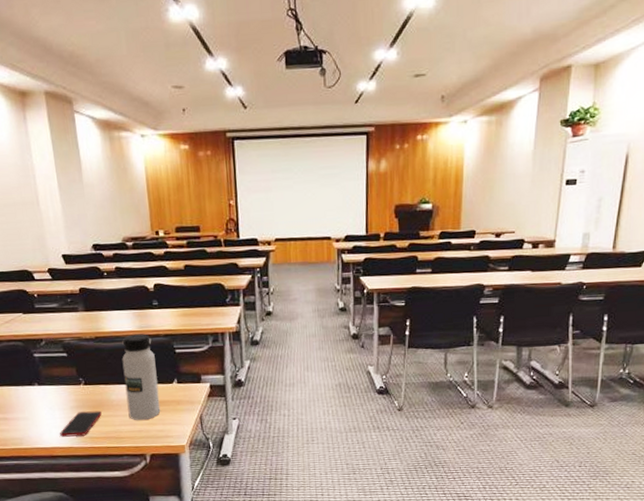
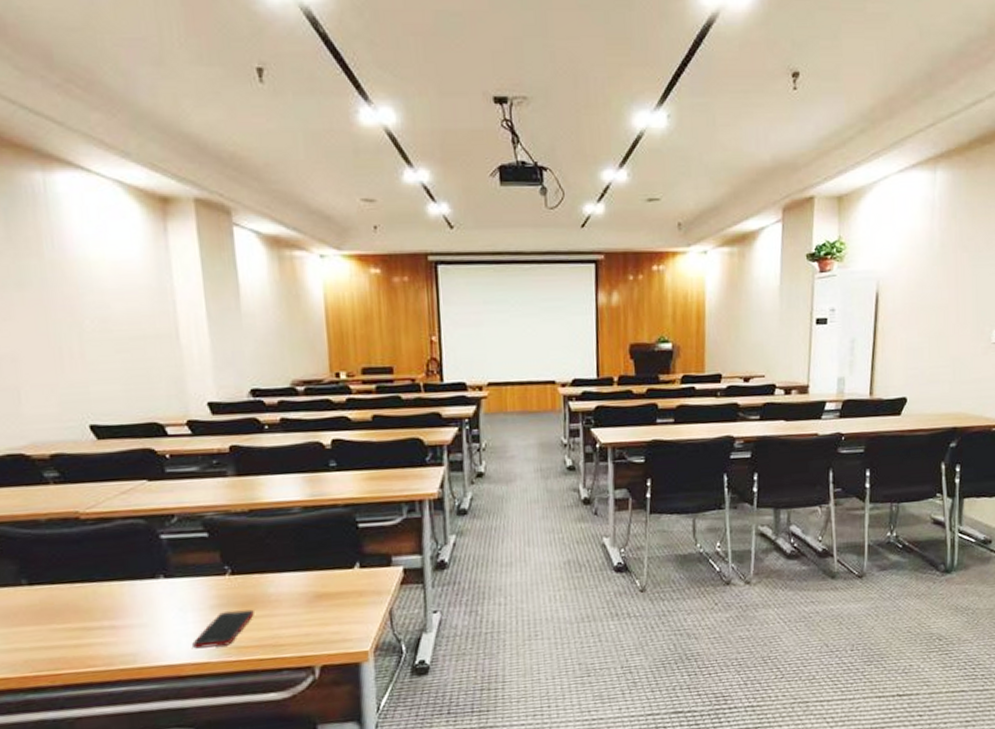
water bottle: present [122,334,161,421] -> none [285,504,337,621]

